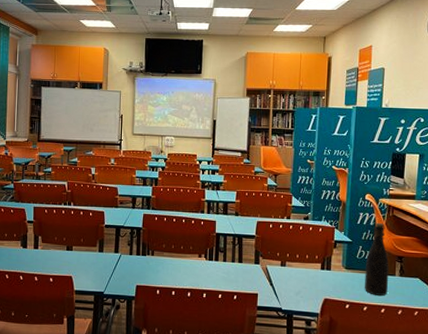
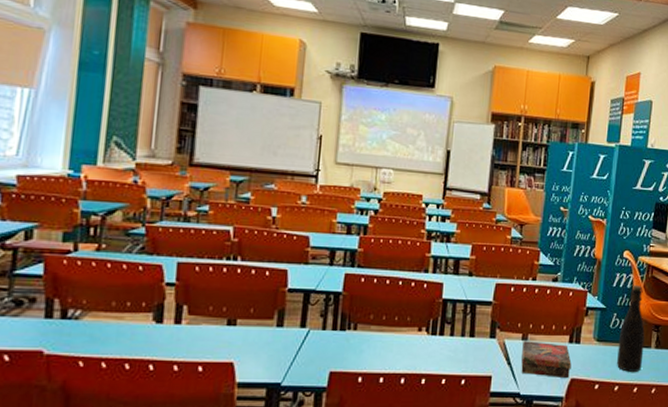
book: none [281,267,324,299] -> present [521,341,572,379]

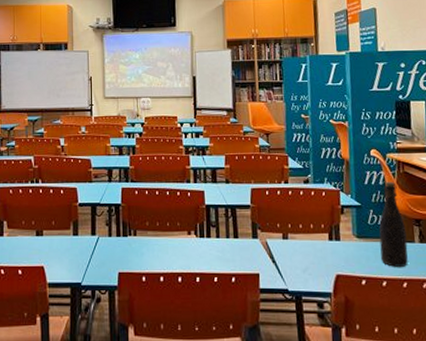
book: present [521,341,572,379] -> none [284,239,335,275]

